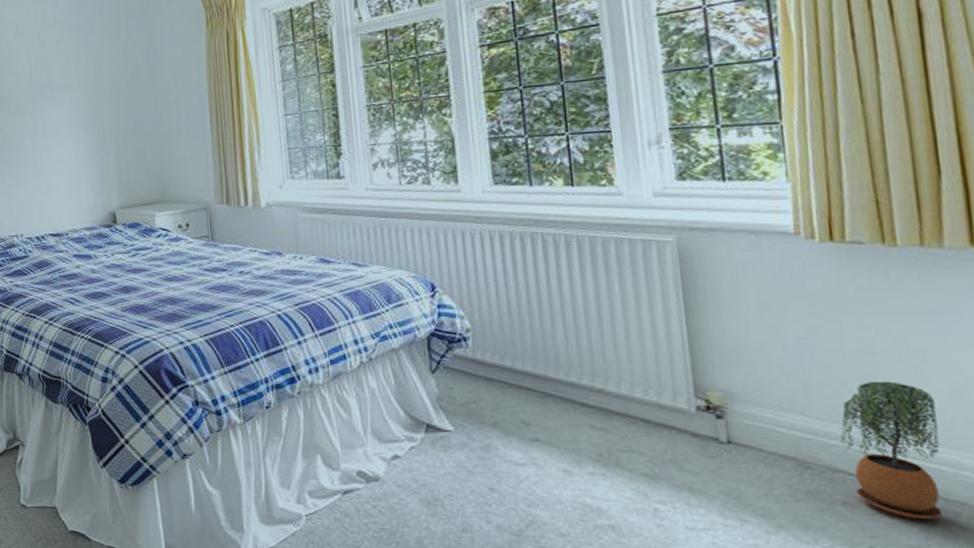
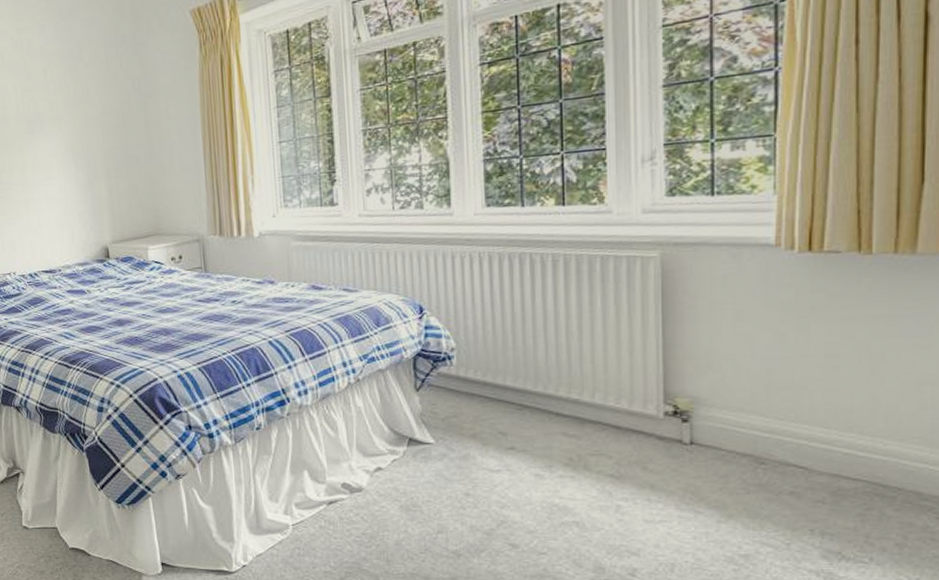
potted plant: present [840,381,943,520] -> none [796,381,887,505]

